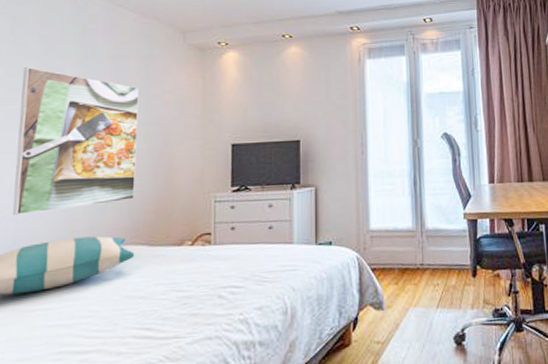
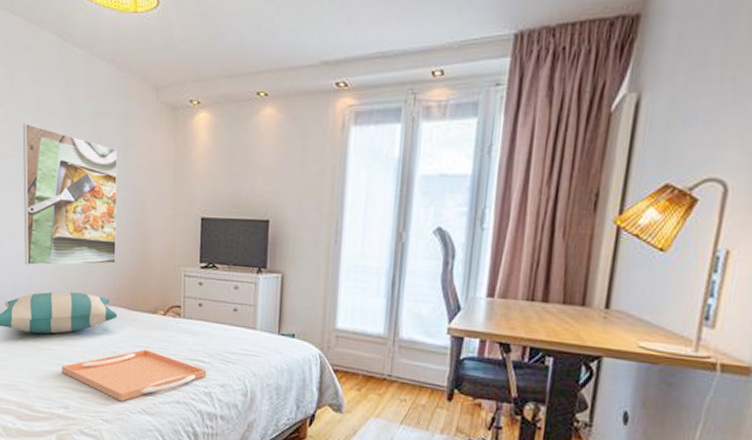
serving tray: none [56,286,242,354] -> present [62,349,207,402]

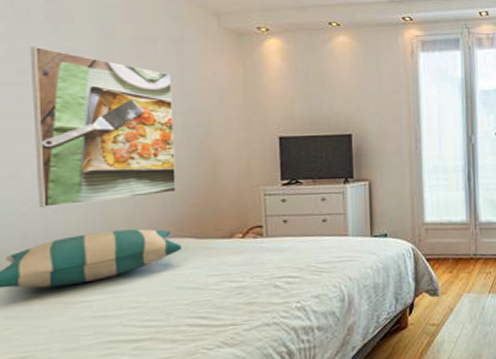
serving tray: present [62,349,207,402] -> none [104,277,298,341]

